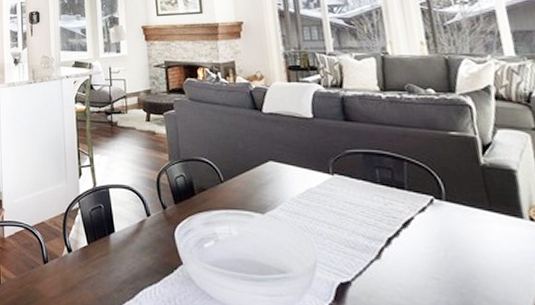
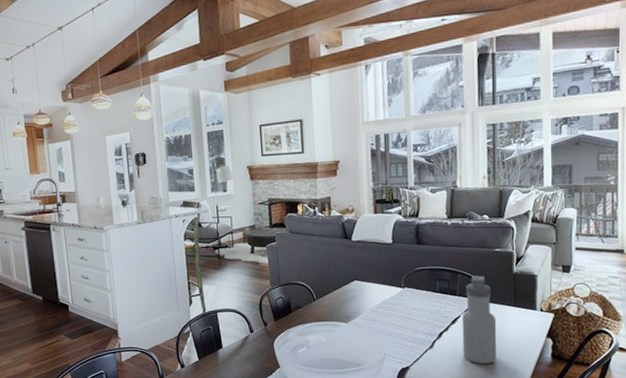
water bottle: none [416,165,475,290] -> present [462,275,497,364]

